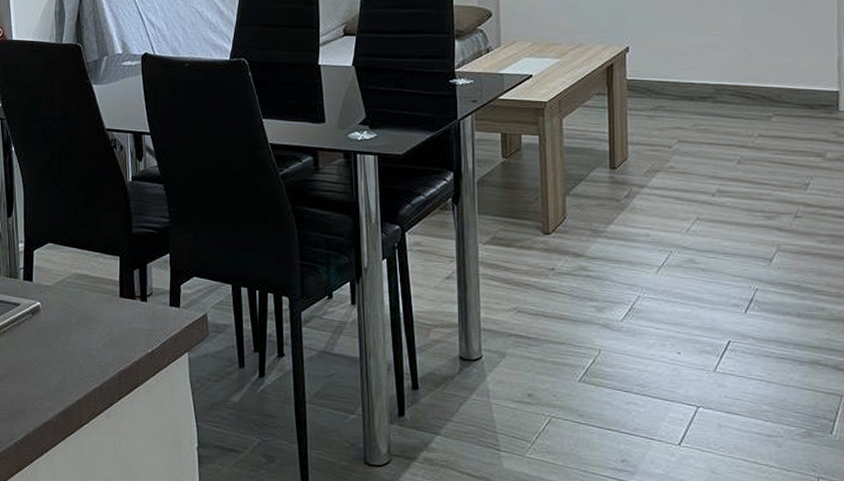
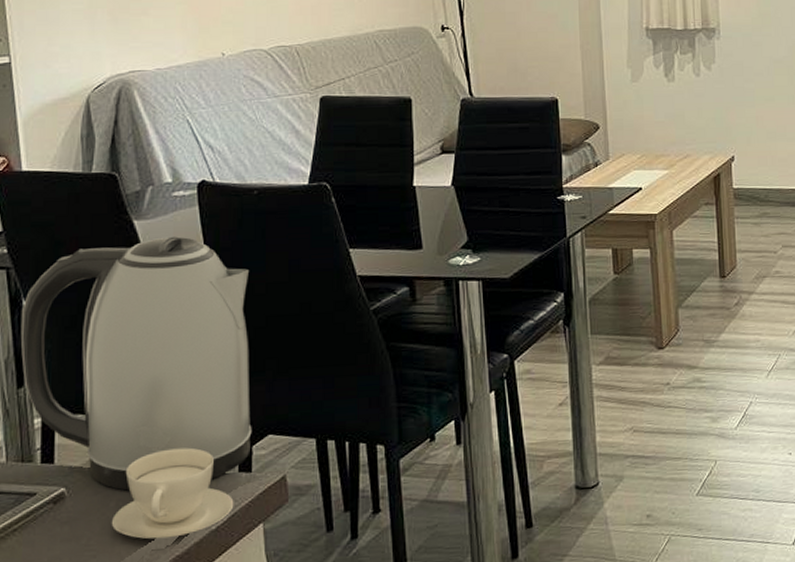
kettle: none [10,100,181,311] -> present [20,236,252,491]
teacup: none [73,280,166,355] -> present [111,447,234,540]

